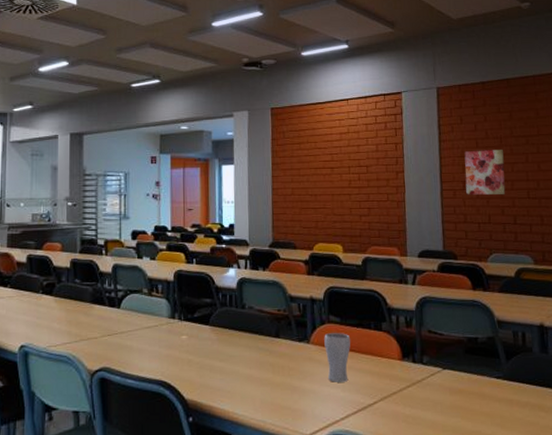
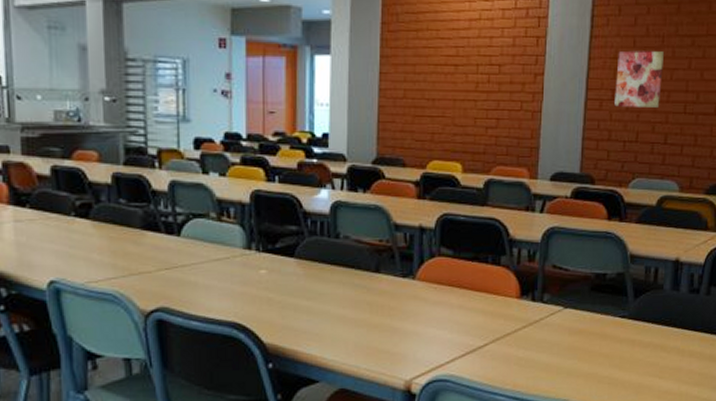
drinking glass: present [324,333,351,382] -> none [433,267,463,323]

